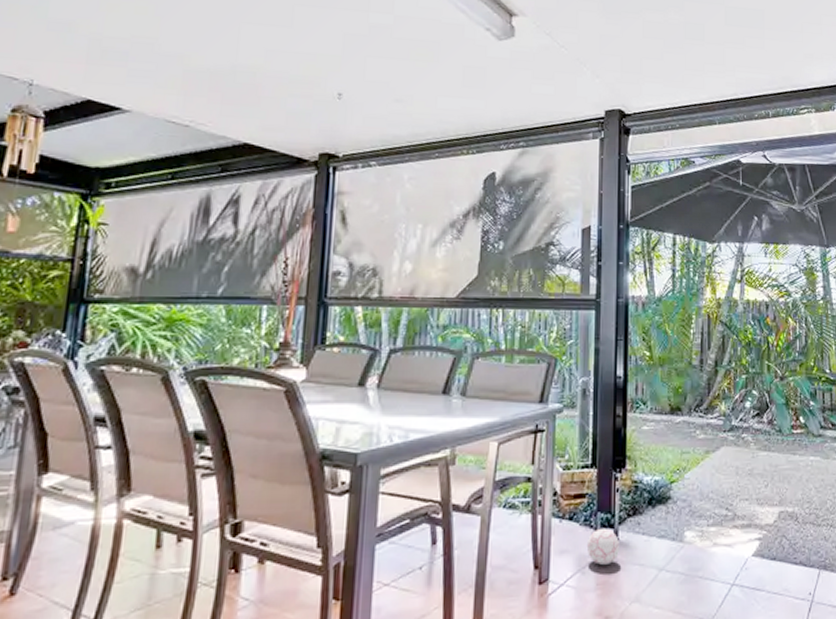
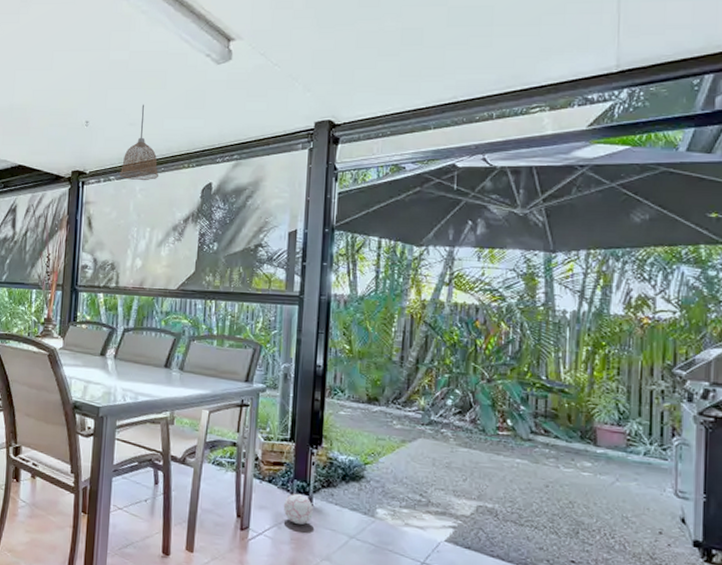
pendant lamp: none [382,78,433,169] -> present [119,104,159,181]

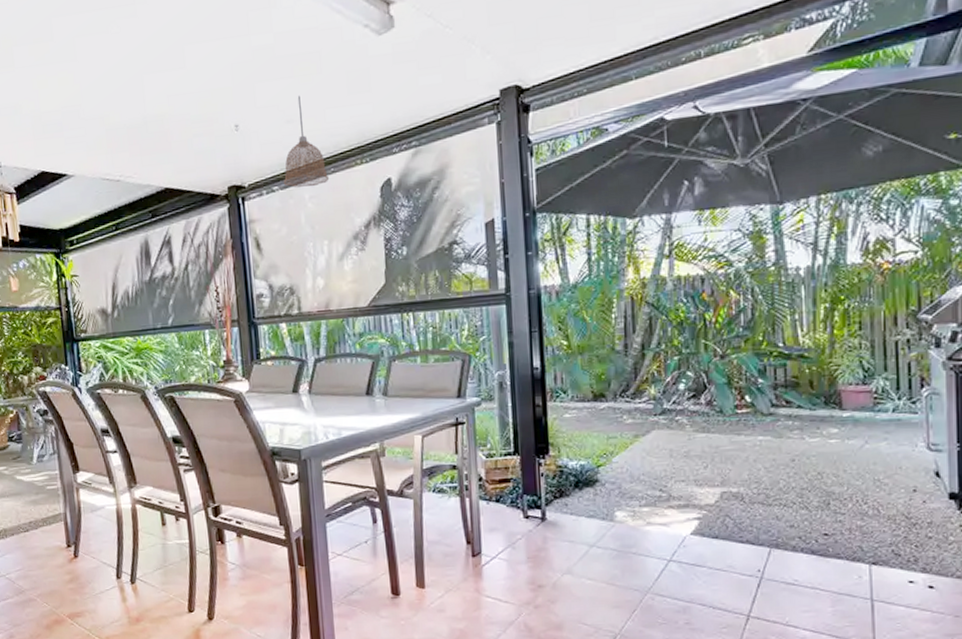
decorative ball: present [283,493,314,525] -> none [515,508,549,542]

